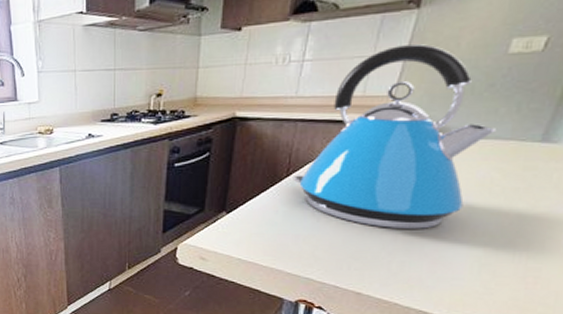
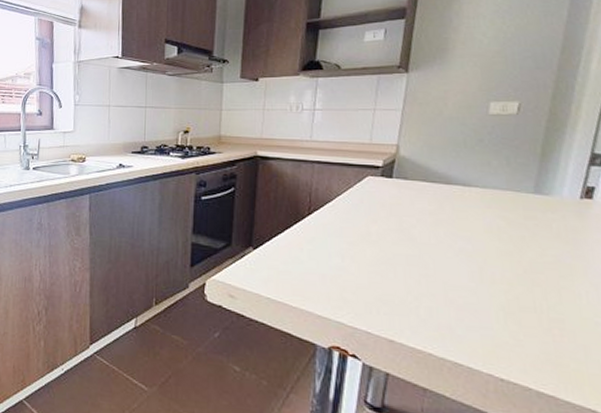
kettle: present [293,44,496,229] -> none [314,102,492,274]

